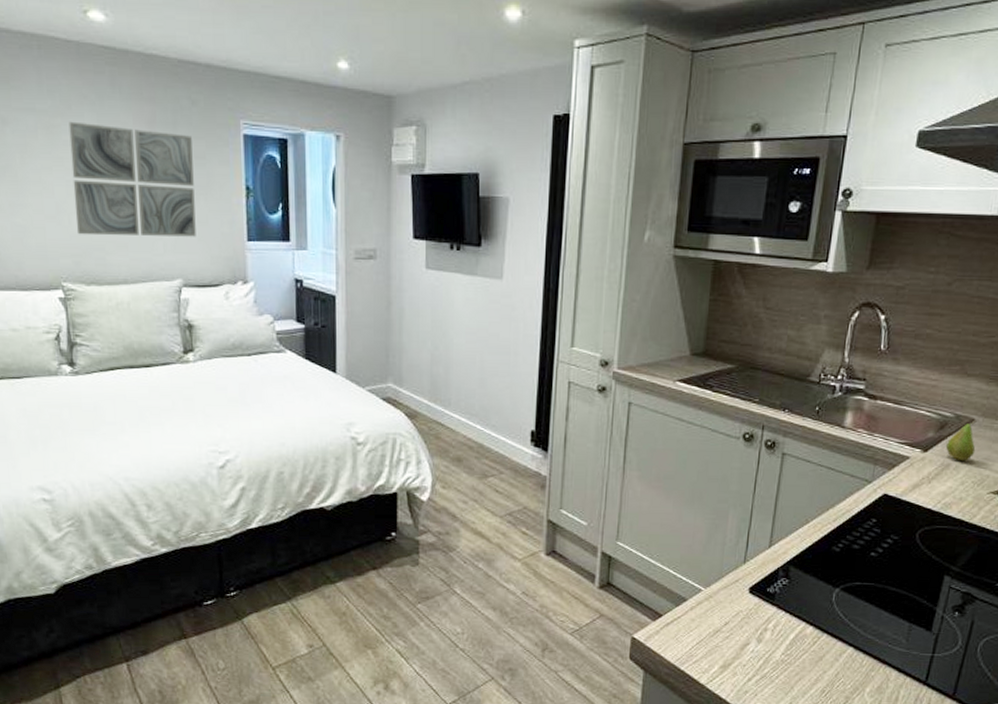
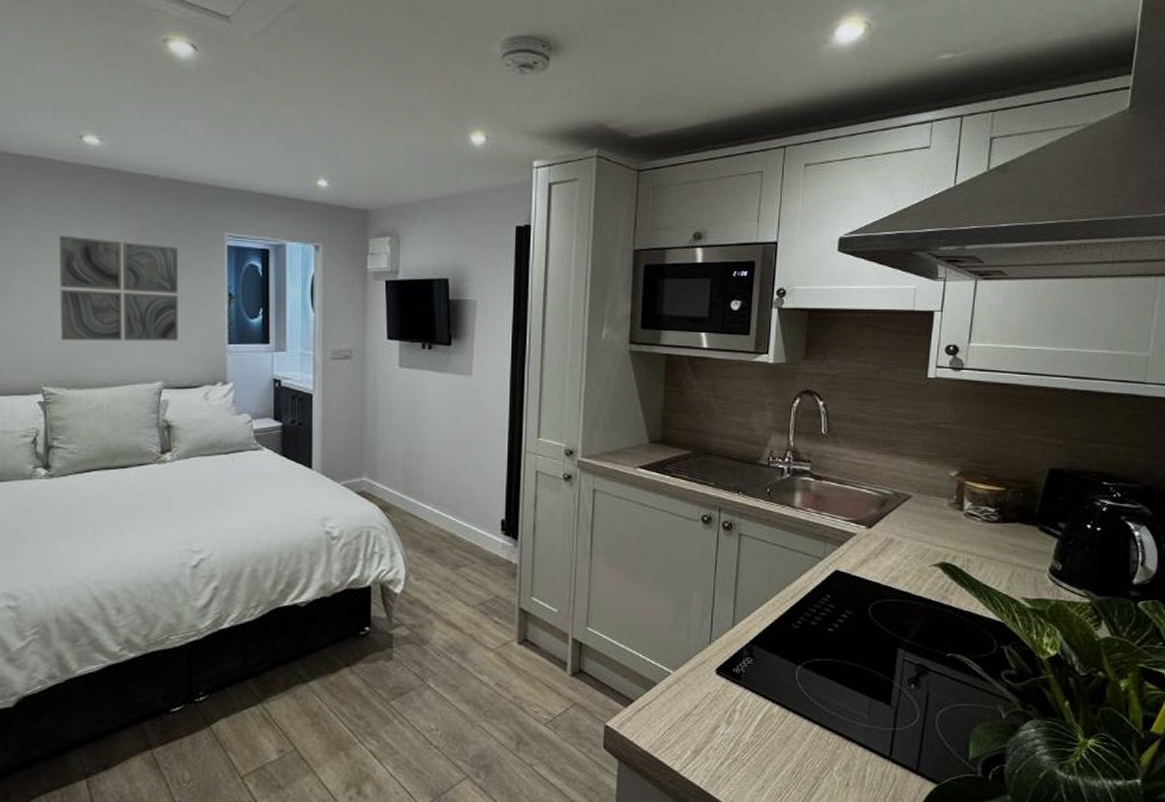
fruit: present [946,420,977,462] -> none [888,496,915,536]

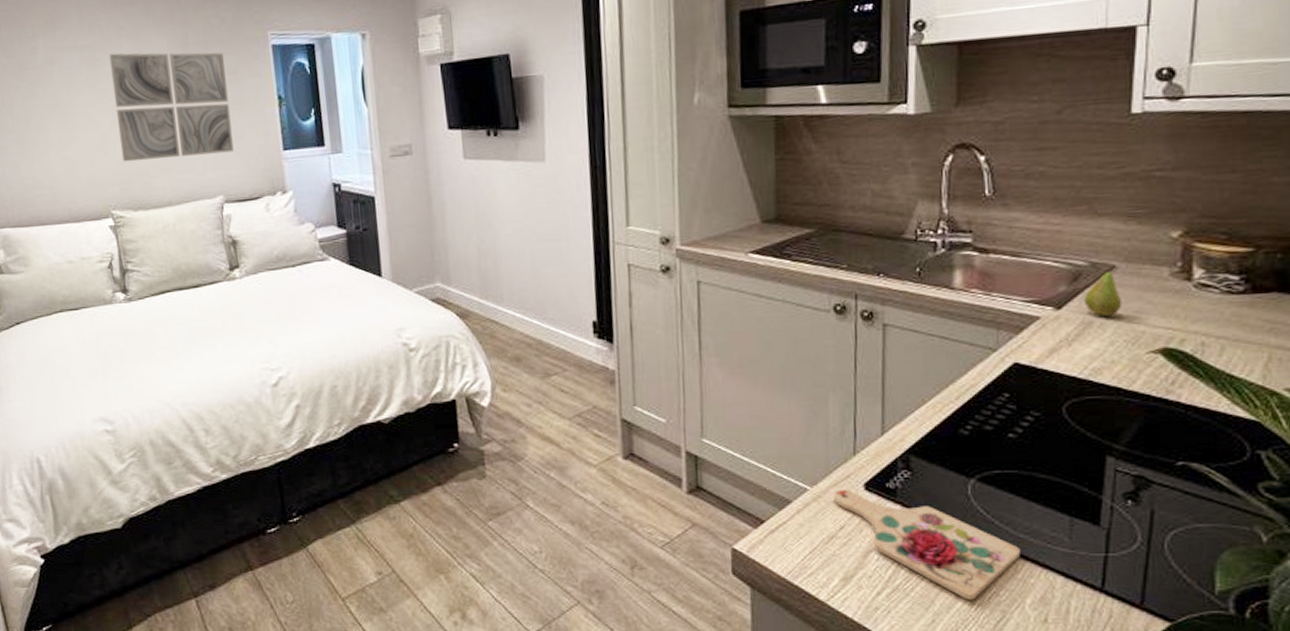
cutting board: none [690,674,832,768] -> present [833,489,1020,600]
fruit: none [888,496,915,536] -> present [1085,266,1123,317]

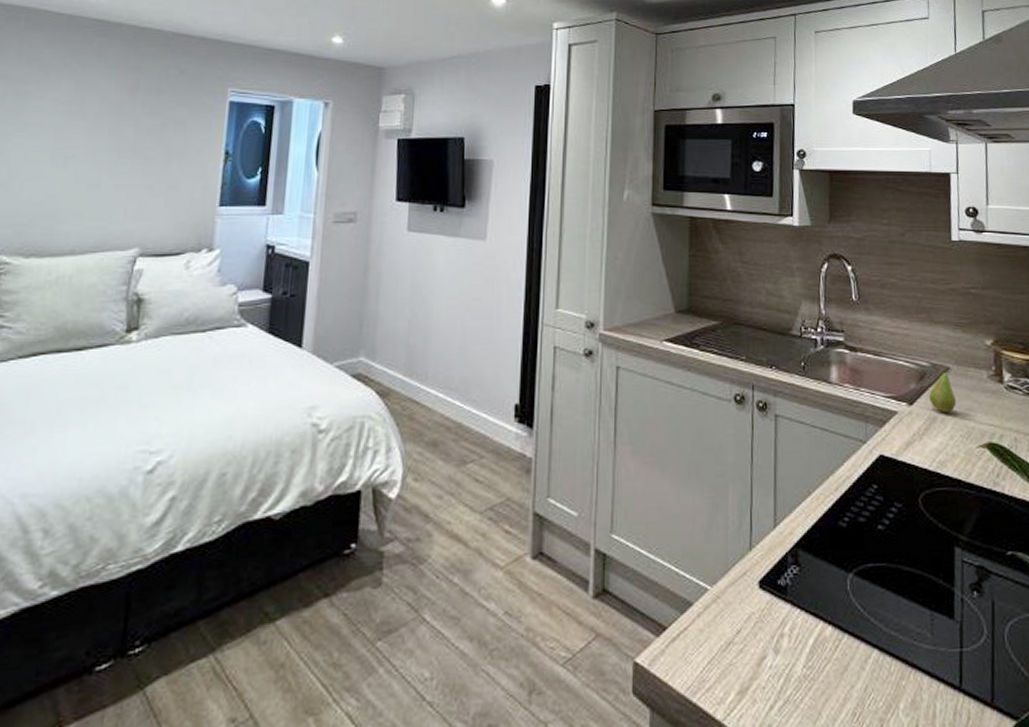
wall art: present [109,52,234,162] -> none [26,88,175,203]
cutting board: present [833,489,1020,600] -> none [731,588,893,709]

